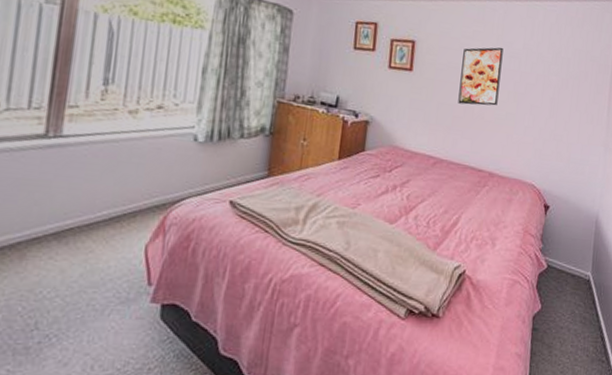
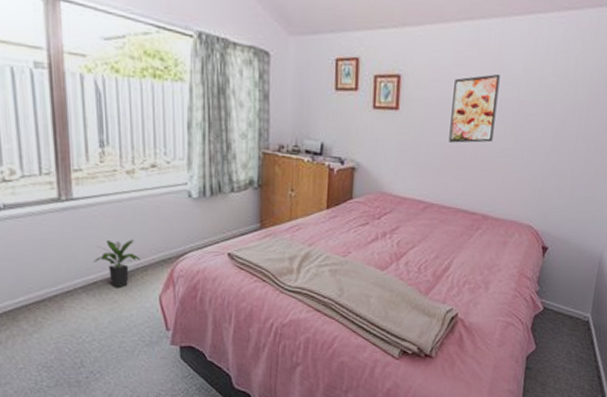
potted plant: none [73,181,131,235] -> present [93,239,141,287]

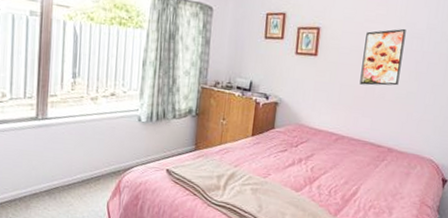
potted plant: present [93,239,141,287] -> none [57,152,96,193]

